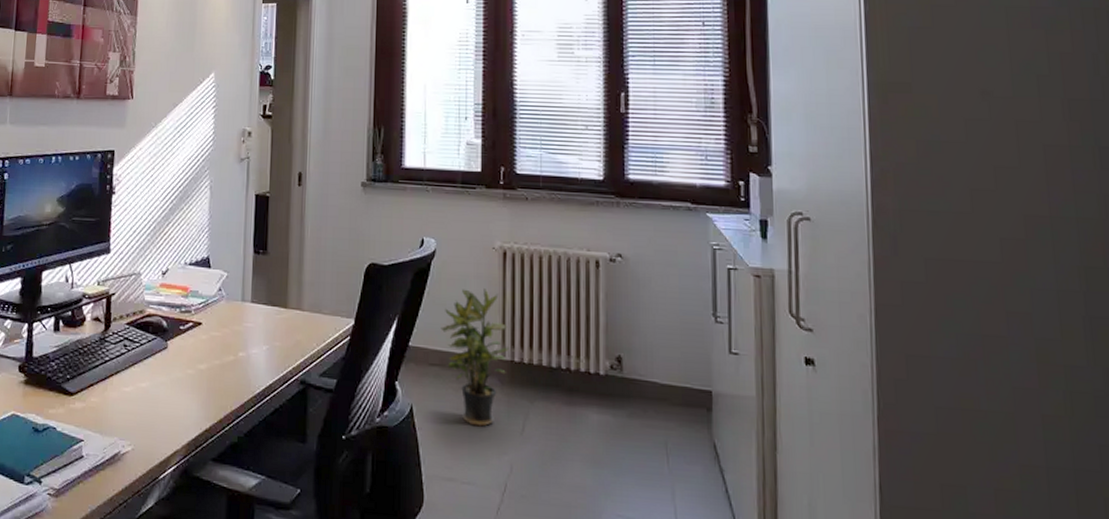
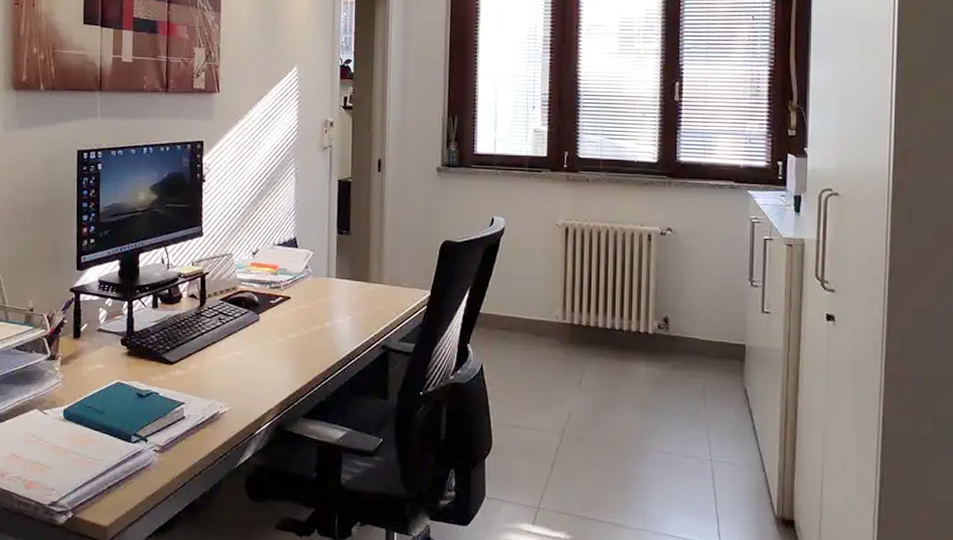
potted plant: present [441,289,509,427] -> none [508,261,569,381]

